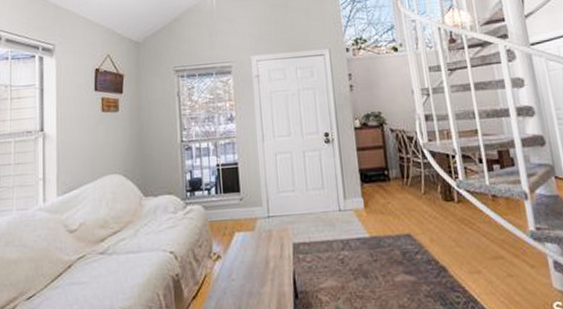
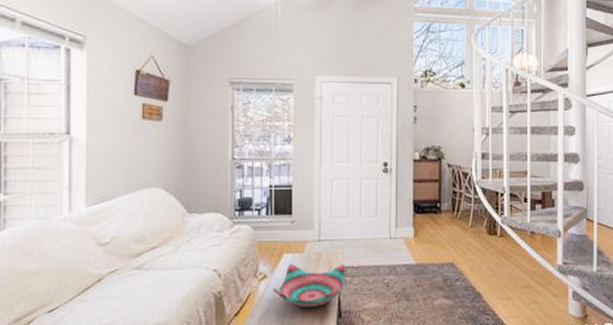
decorative bowl: none [227,240,298,289] -> present [272,263,345,308]

